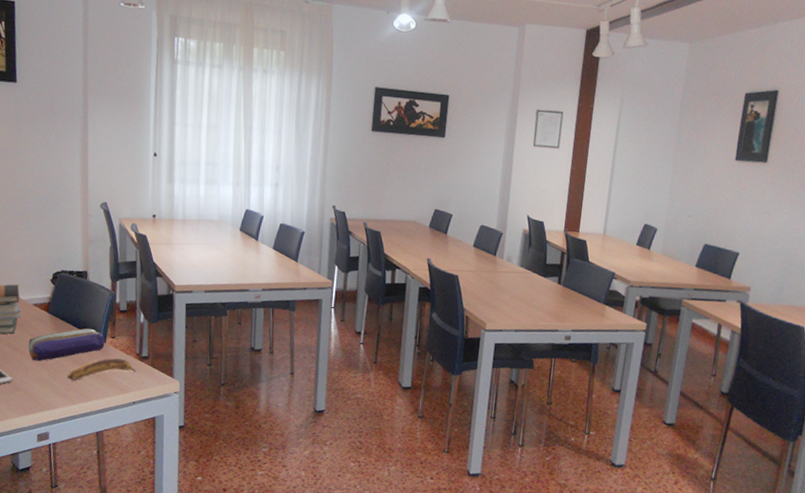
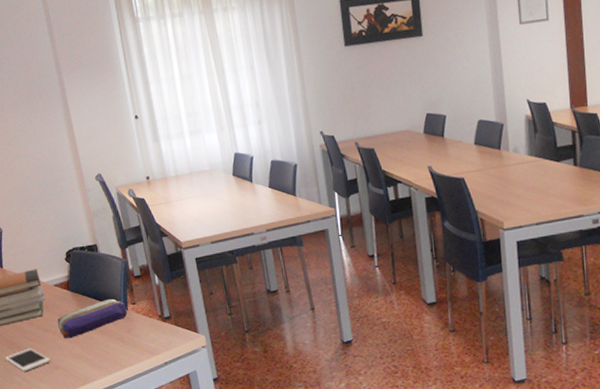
banana: present [67,358,136,380] -> none [99,323,162,351]

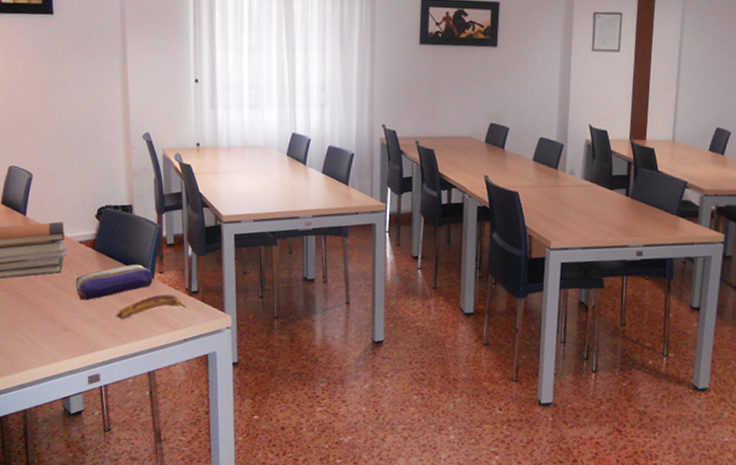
cell phone: present [5,348,51,372] -> none [10,305,61,330]
banana: none [99,323,162,351] -> present [116,294,186,319]

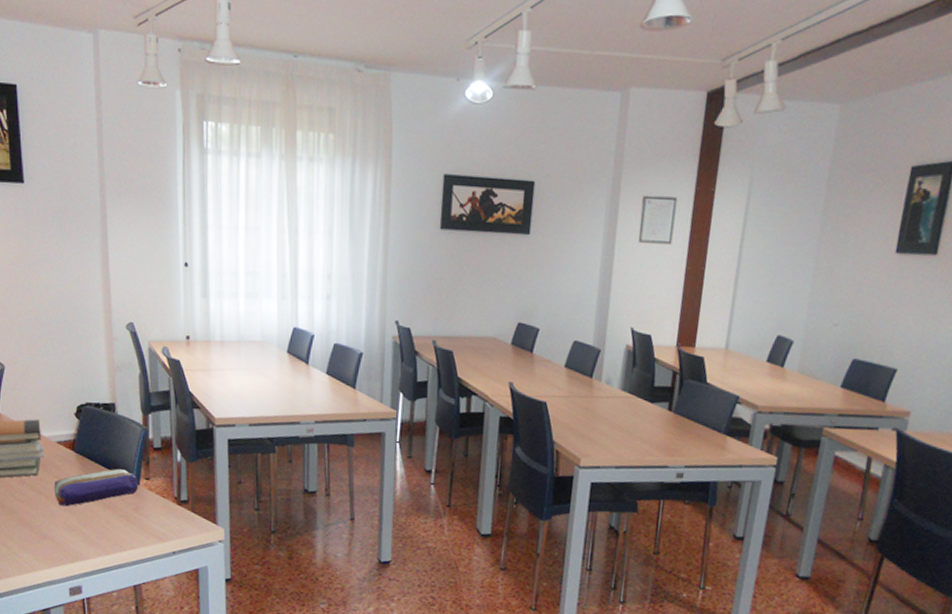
banana: present [116,294,186,319] -> none [99,502,175,528]

